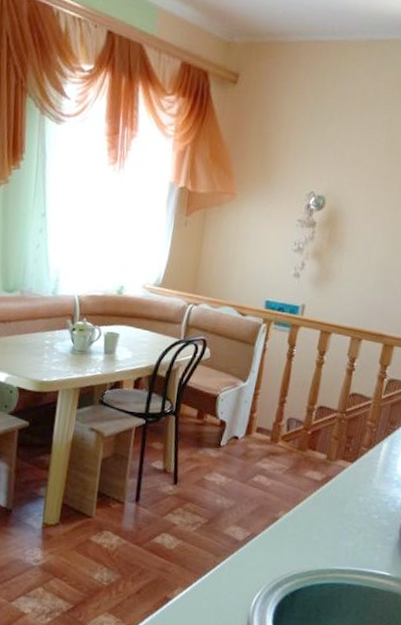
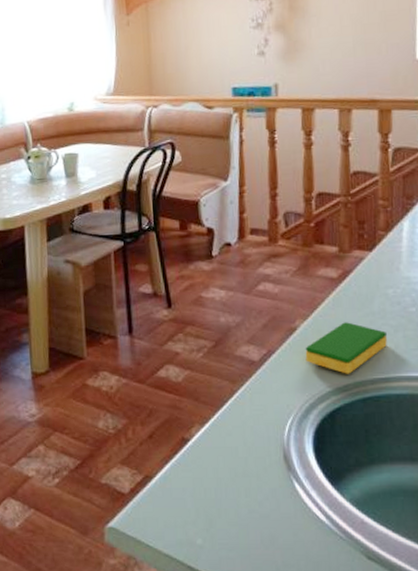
dish sponge: none [281,519,351,562] -> present [305,322,387,374]

